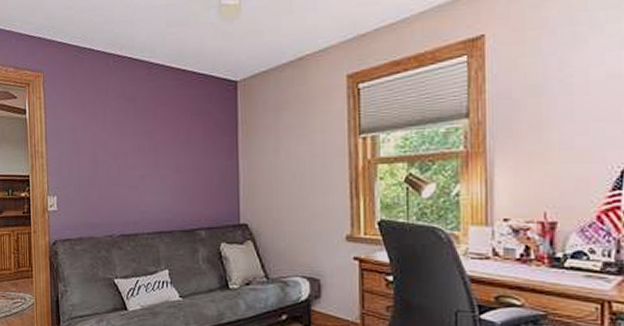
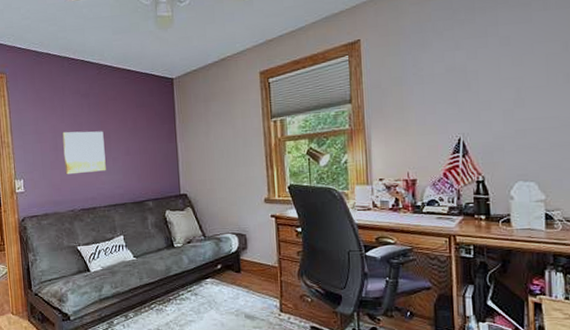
wall art: none [103,141,152,193] -> present [62,131,106,175]

